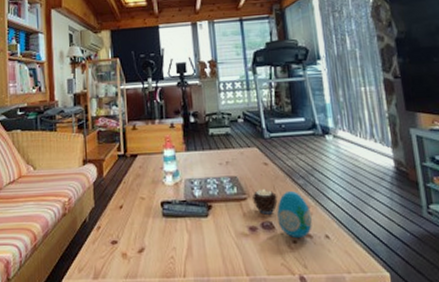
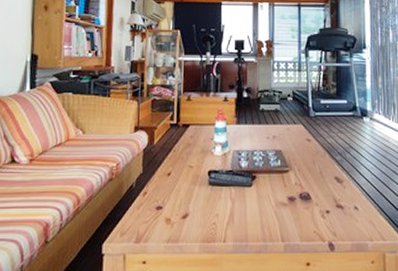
candle: present [251,188,278,215] -> none [293,162,316,186]
decorative egg: present [277,191,312,239] -> none [315,166,344,209]

